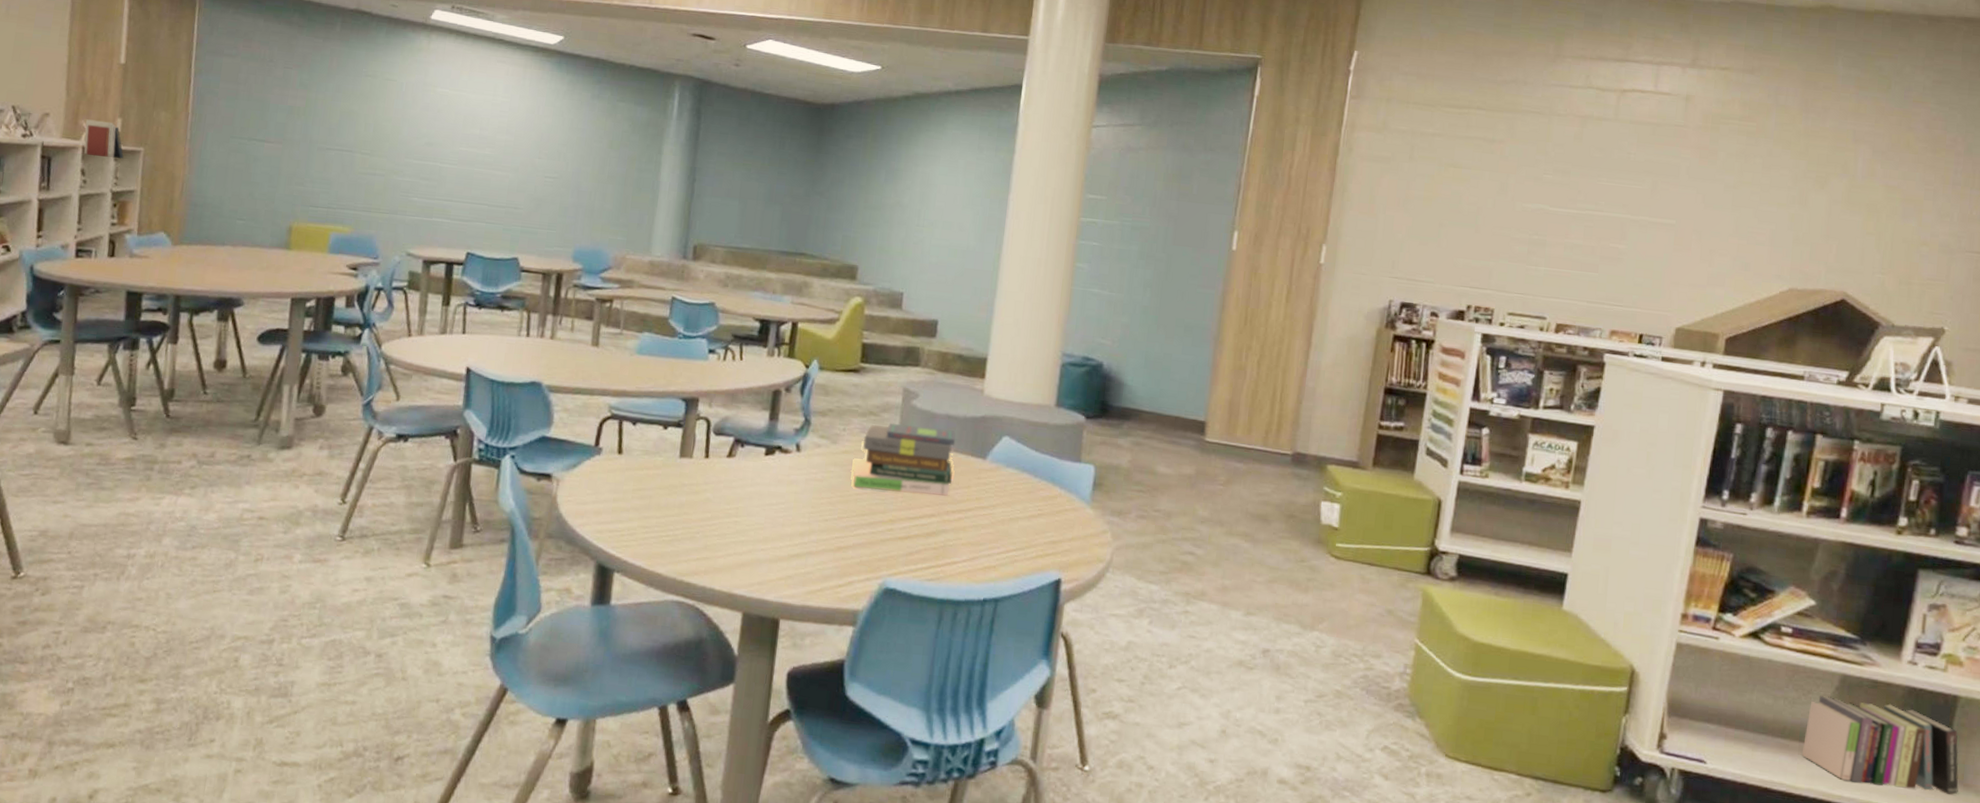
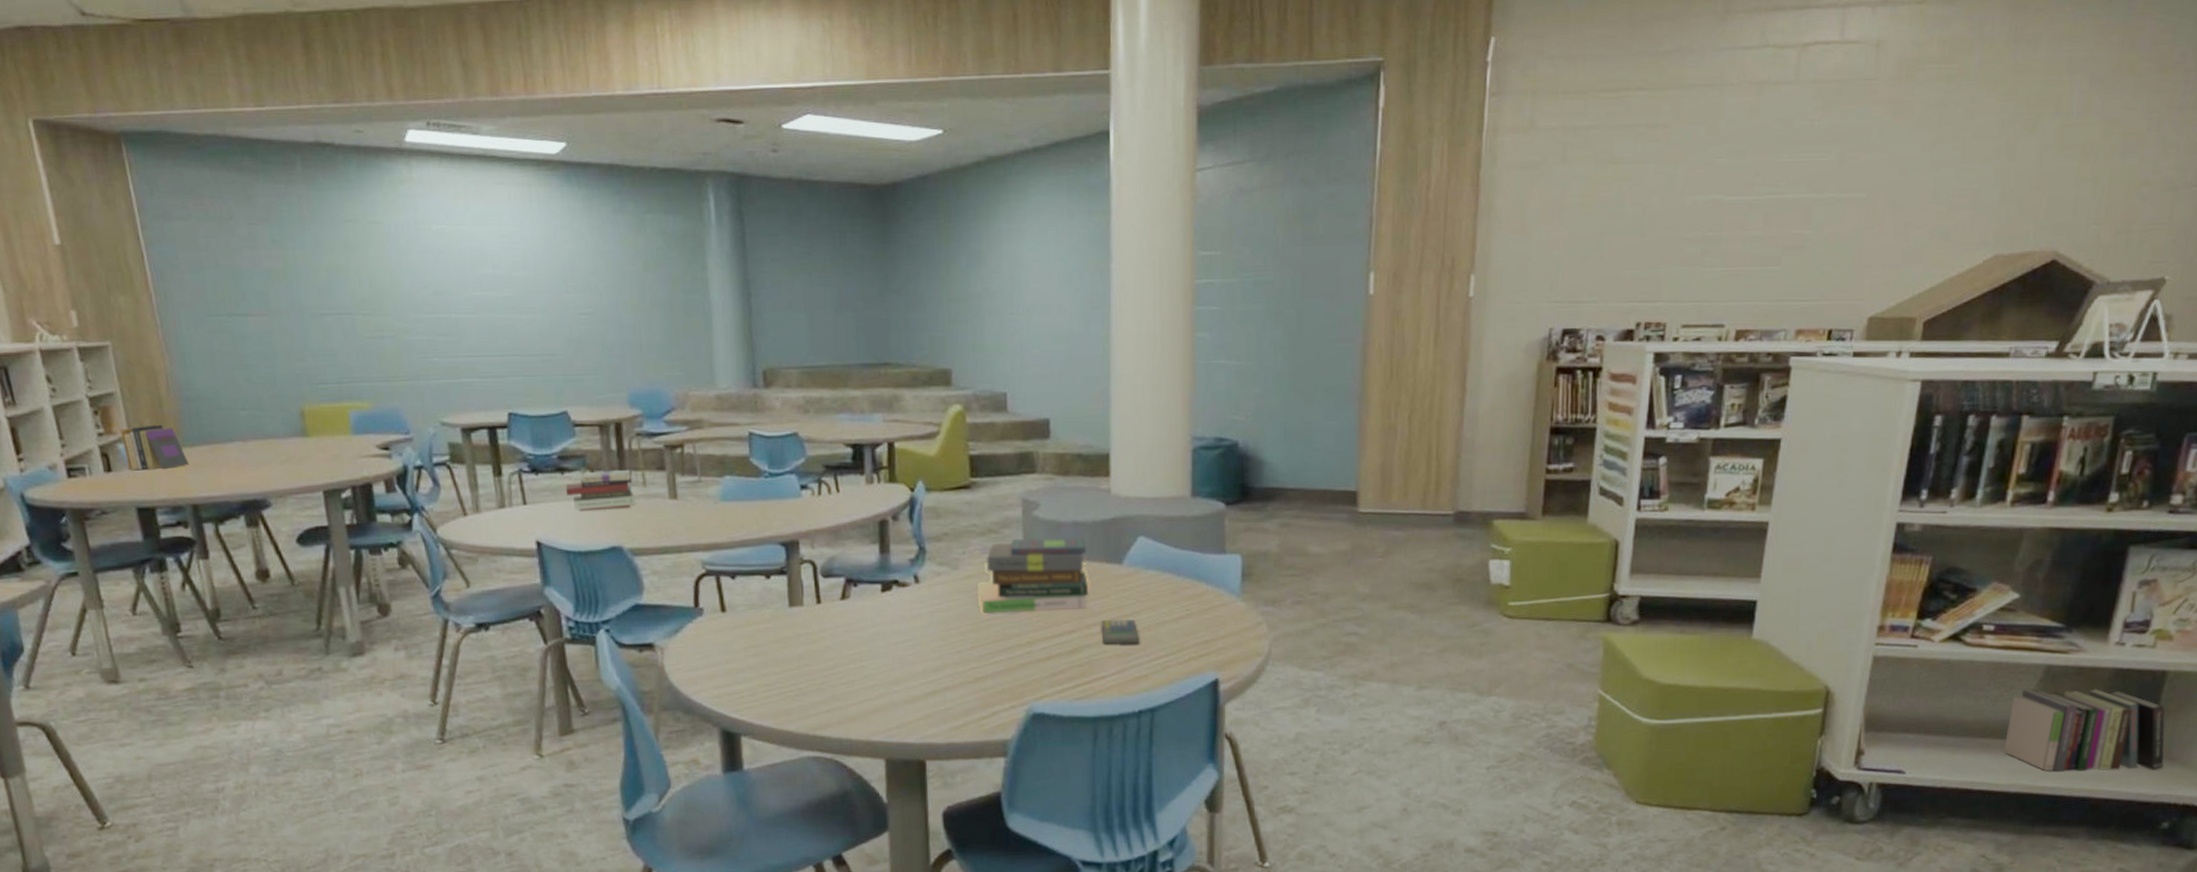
books: present [84,119,124,159] -> none [34,316,90,359]
books: none [129,221,183,261] -> present [120,424,190,470]
books: none [502,313,562,350] -> present [566,469,636,512]
calculator: none [958,509,994,535] -> present [1101,620,1140,645]

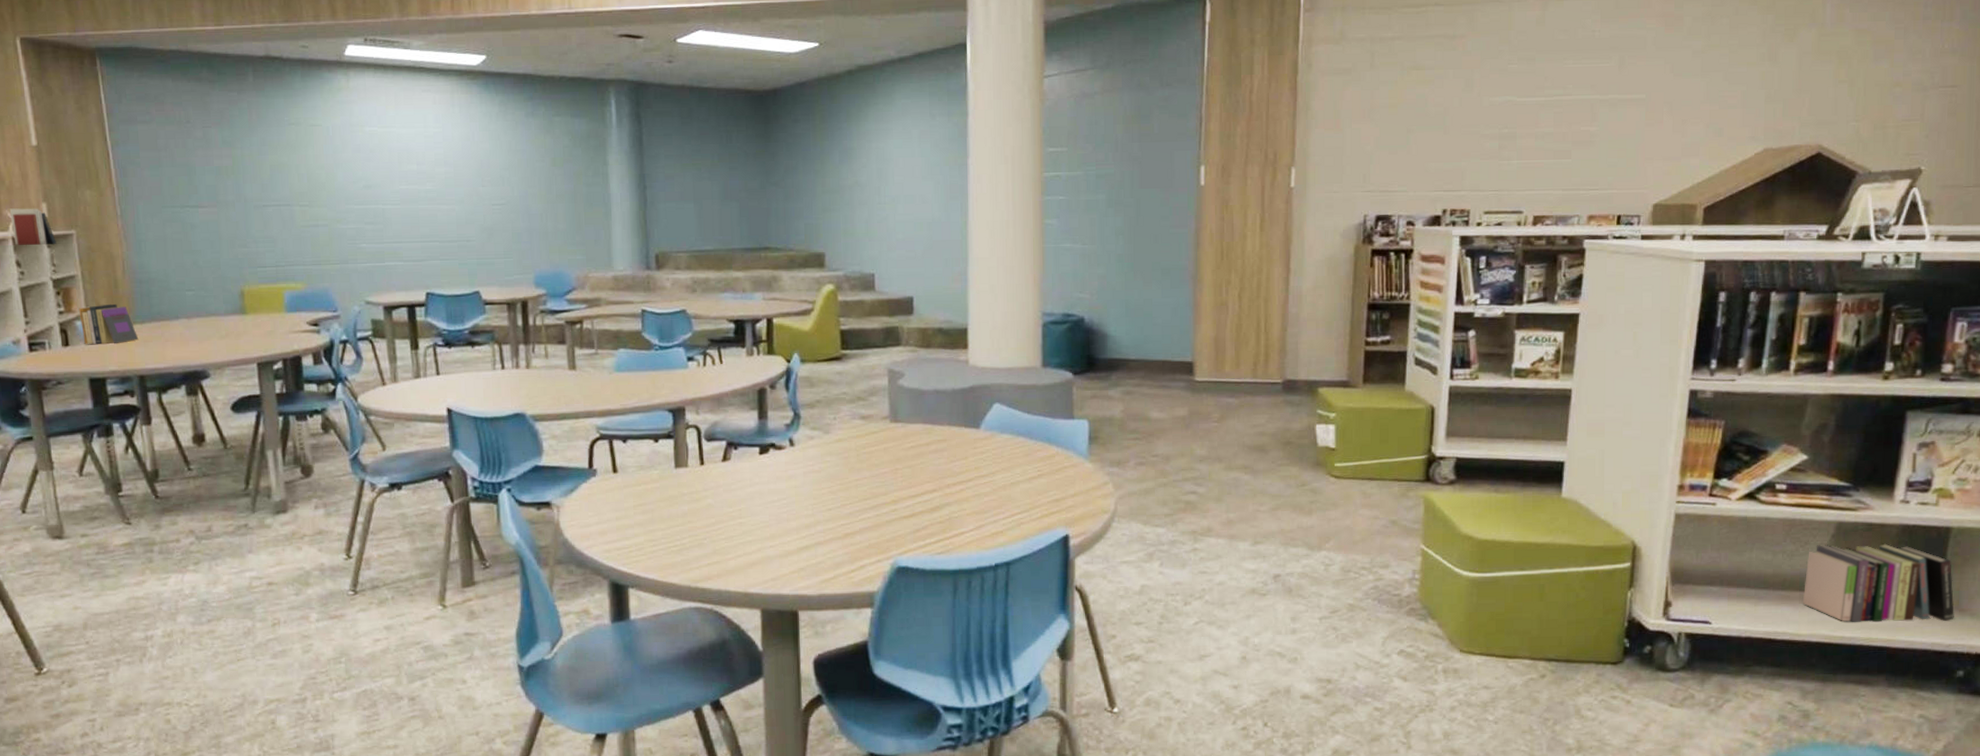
books: none [34,316,90,359] -> present [9,208,57,246]
books: present [566,469,636,512] -> none [476,343,538,381]
books: present [979,538,1088,613] -> none [849,405,948,474]
calculator: present [1101,620,1140,645] -> none [960,480,996,503]

